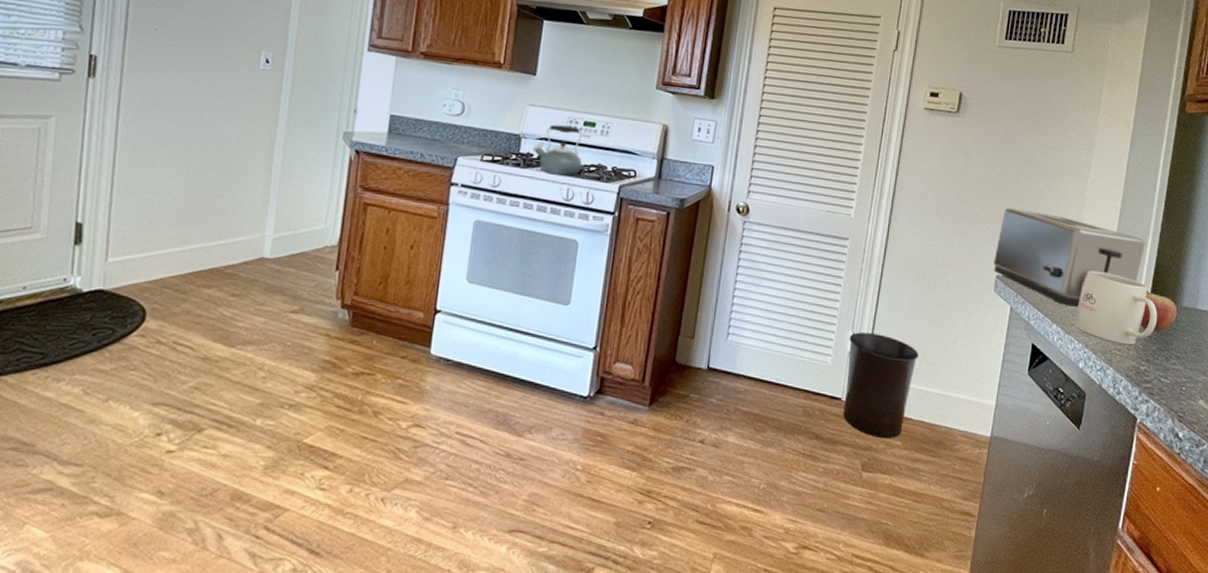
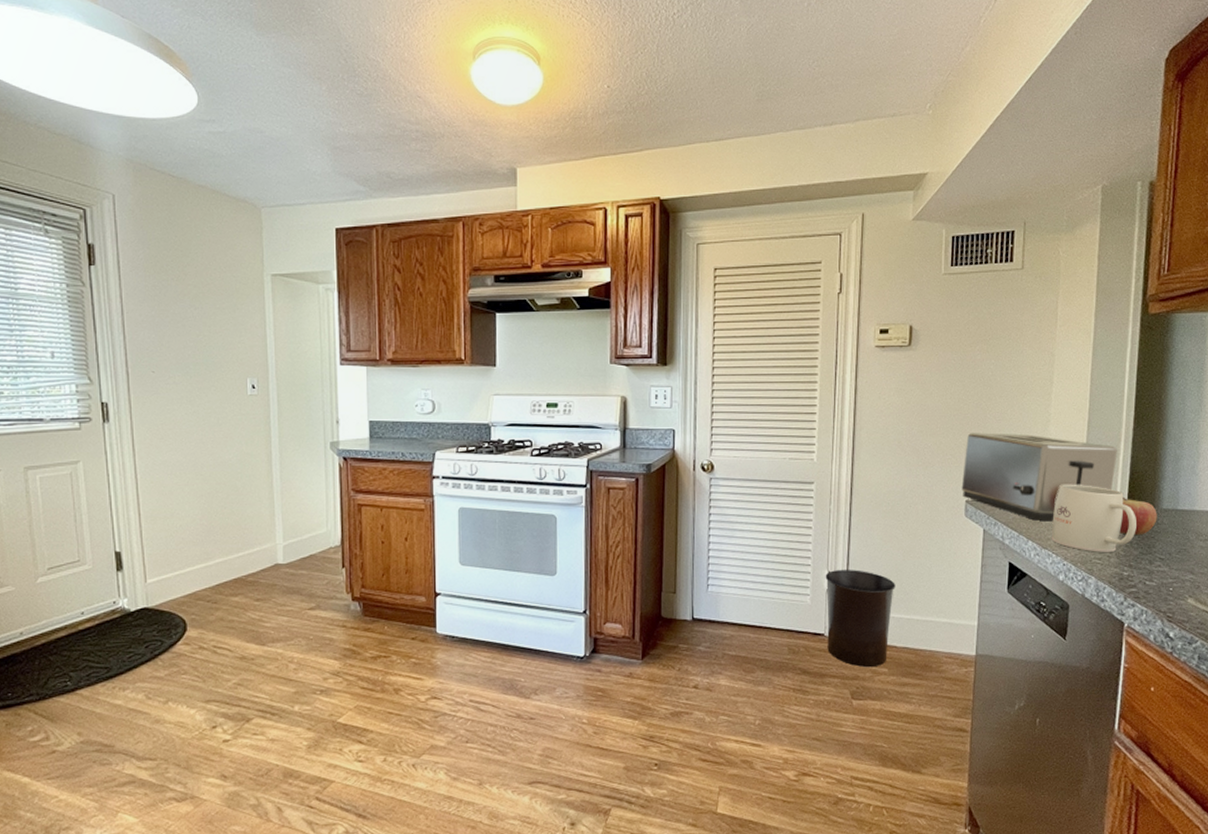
kettle: present [533,124,582,177] -> none [503,410,550,458]

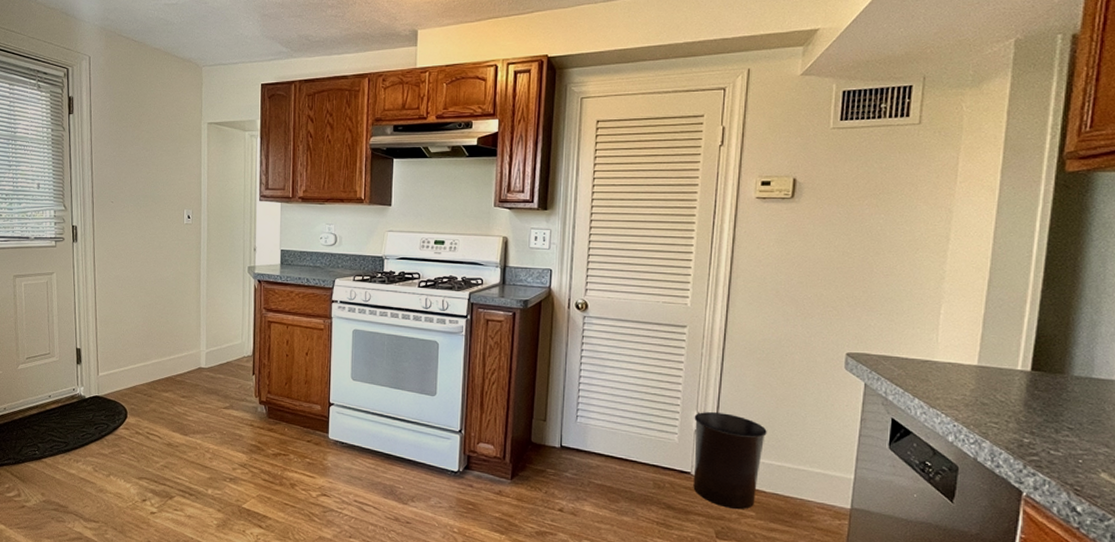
toaster: present [961,433,1117,521] -> none [842,286,1022,379]
mug: present [1051,484,1136,553] -> none [940,343,1042,418]
fruit: present [1119,497,1157,536] -> none [1020,360,1067,402]

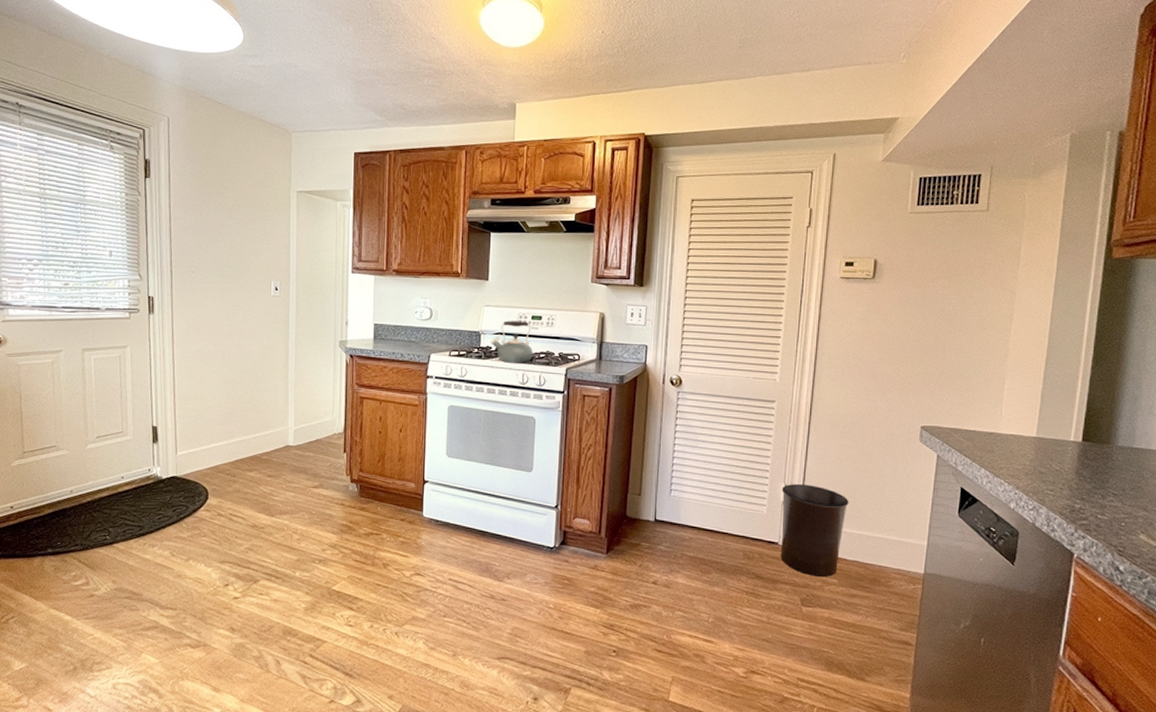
kettle: none [394,245,436,289] -> present [491,320,533,364]

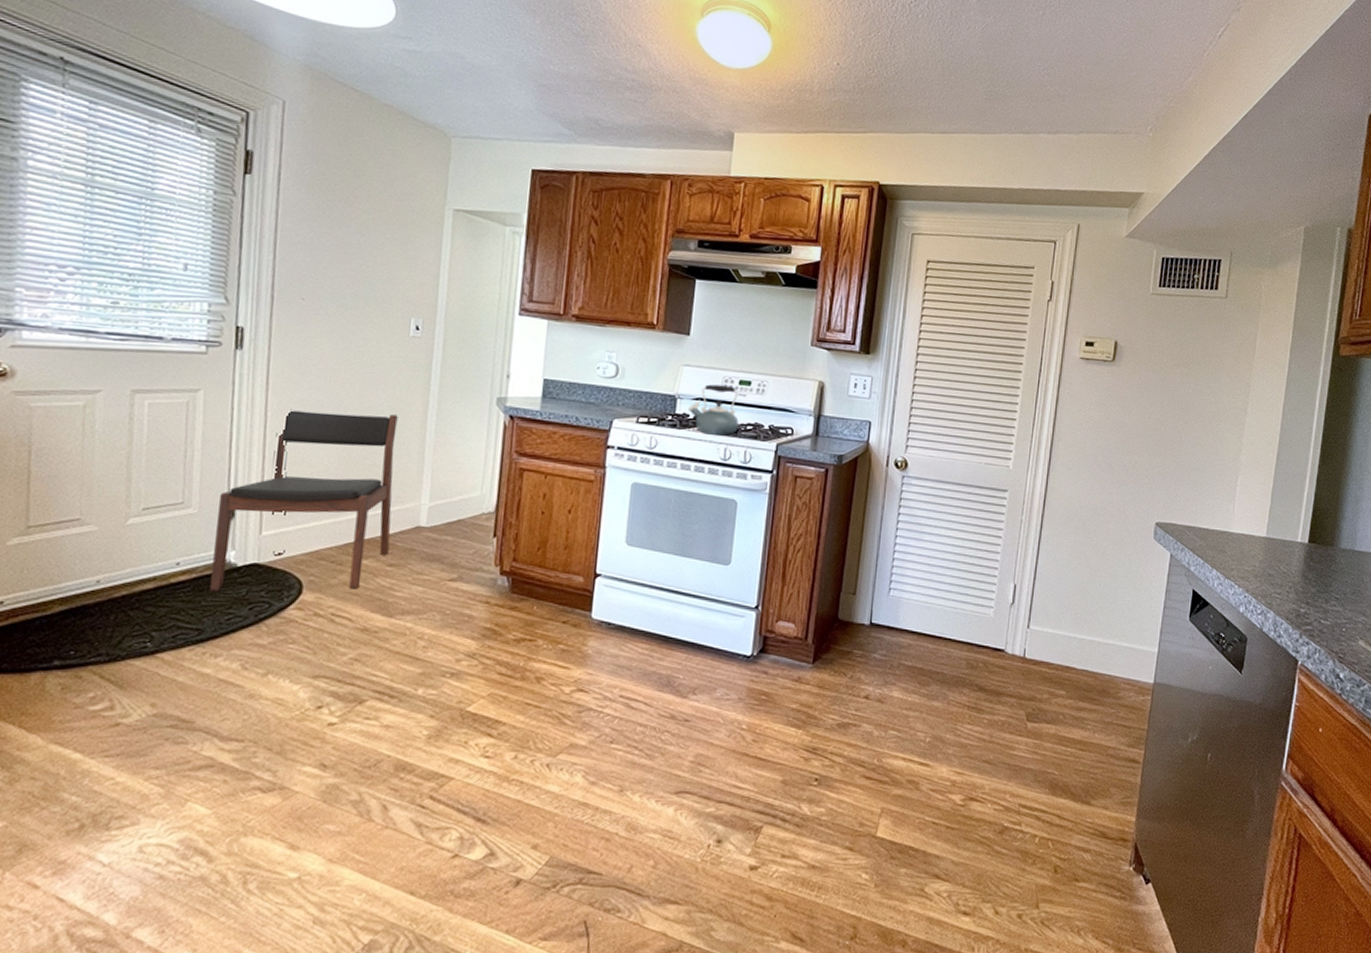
dining chair: none [145,358,268,499] -> present [210,410,398,593]
waste bin: present [780,484,849,577] -> none [1006,584,1080,688]

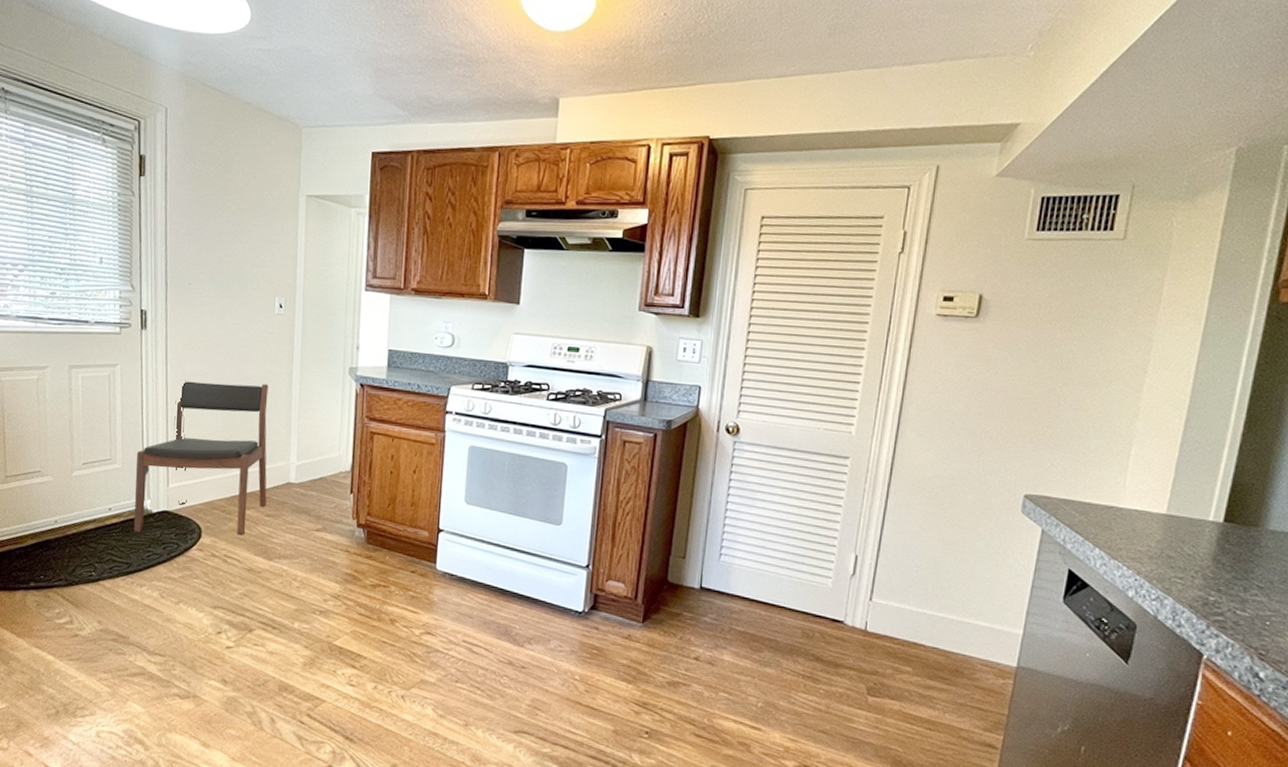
kettle: present [688,384,739,437] -> none [520,351,568,402]

